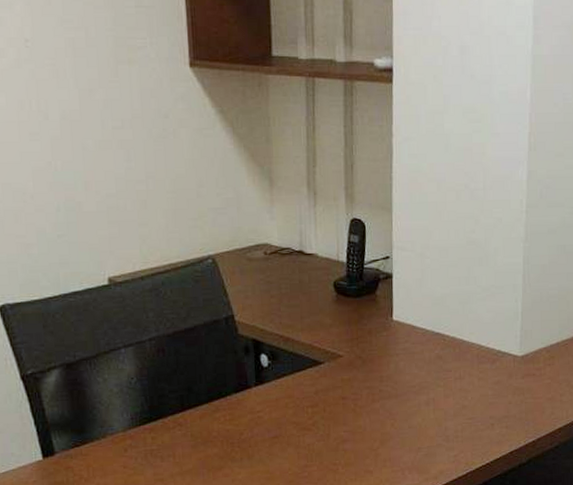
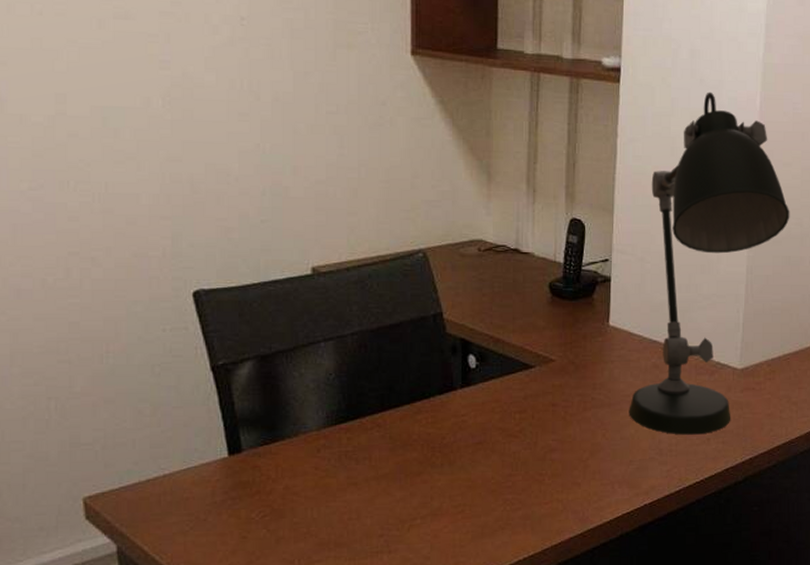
desk lamp: none [415,87,564,422] -> present [629,91,790,435]

